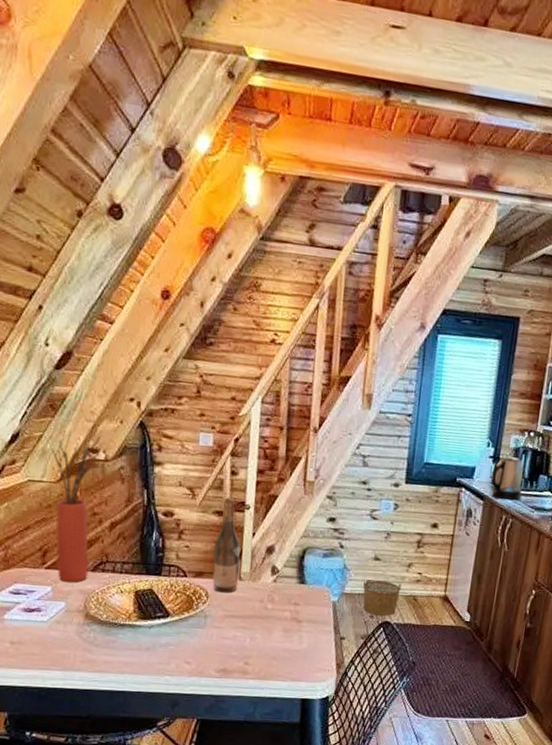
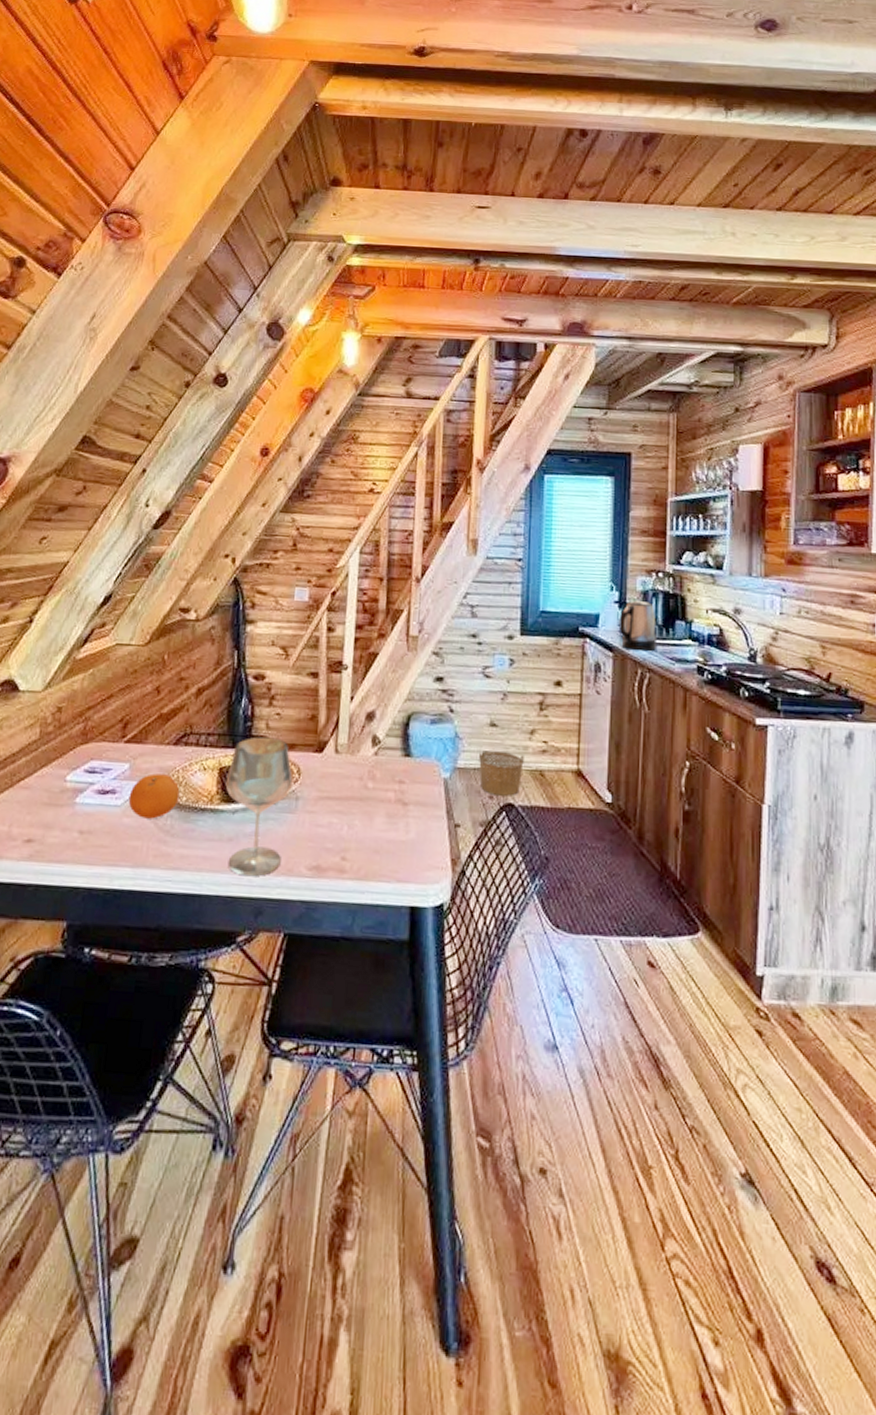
vase: present [50,427,101,583] -> none [137,585,193,759]
fruit: none [53,595,100,633] -> present [128,773,180,819]
wine glass: none [141,565,202,678] -> present [225,736,293,877]
wine bottle: present [212,497,241,593] -> none [305,657,337,769]

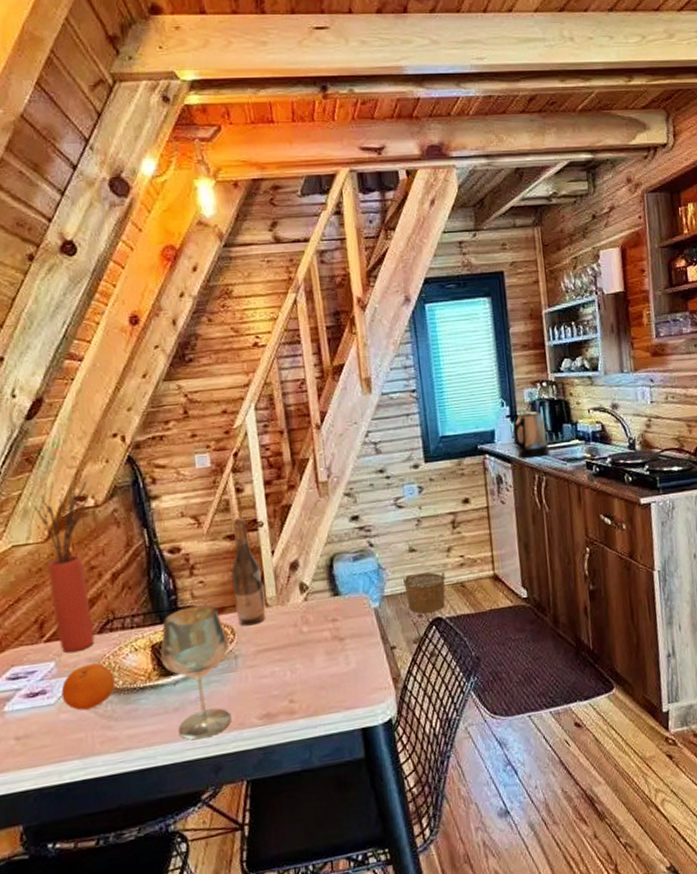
vase: none [137,585,193,759] -> present [33,473,95,653]
wine bottle: none [305,657,337,769] -> present [230,517,266,626]

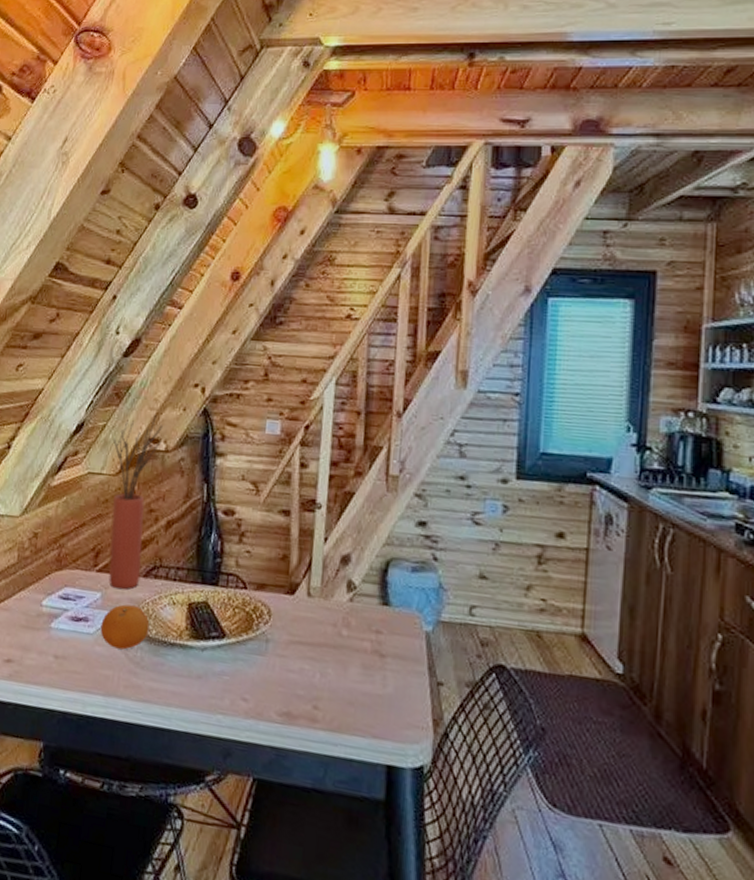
wine glass: present [160,605,231,740] -> none [194,574,263,717]
wine bottle: present [230,517,266,626] -> none [276,494,310,612]
basket: present [403,572,446,614] -> none [465,605,518,657]
kettle: present [512,411,549,458] -> none [636,443,684,504]

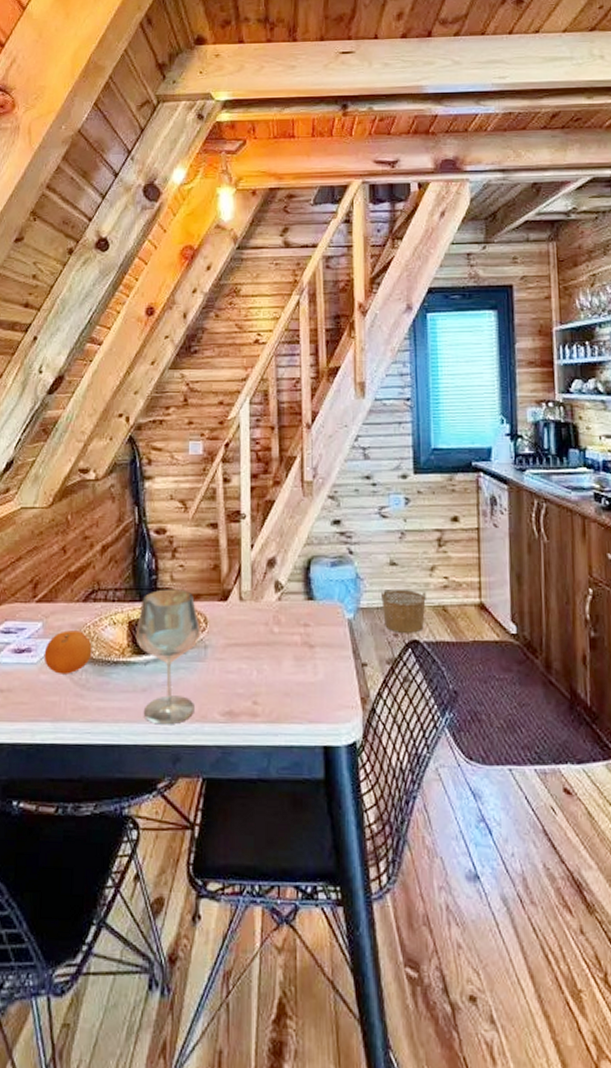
vase: present [108,415,163,590] -> none [43,447,91,617]
wine glass: none [194,574,263,717] -> present [135,589,200,725]
basket: none [465,605,518,657] -> present [381,590,426,633]

